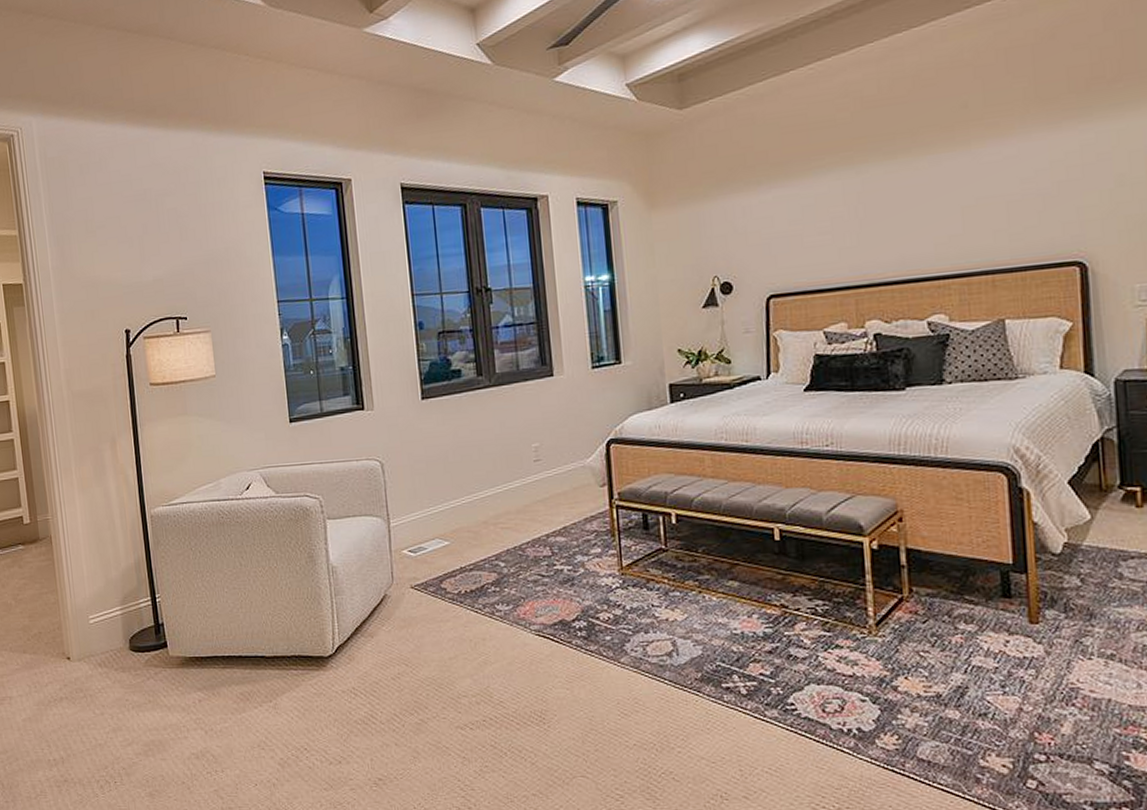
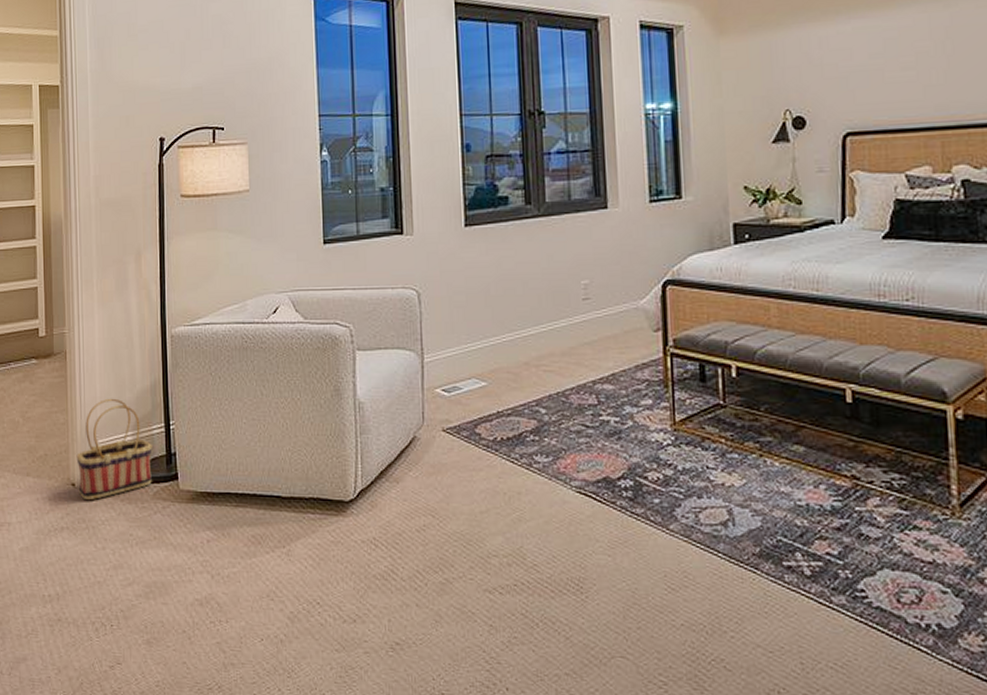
basket: none [69,577,143,671] -> present [76,398,152,500]

